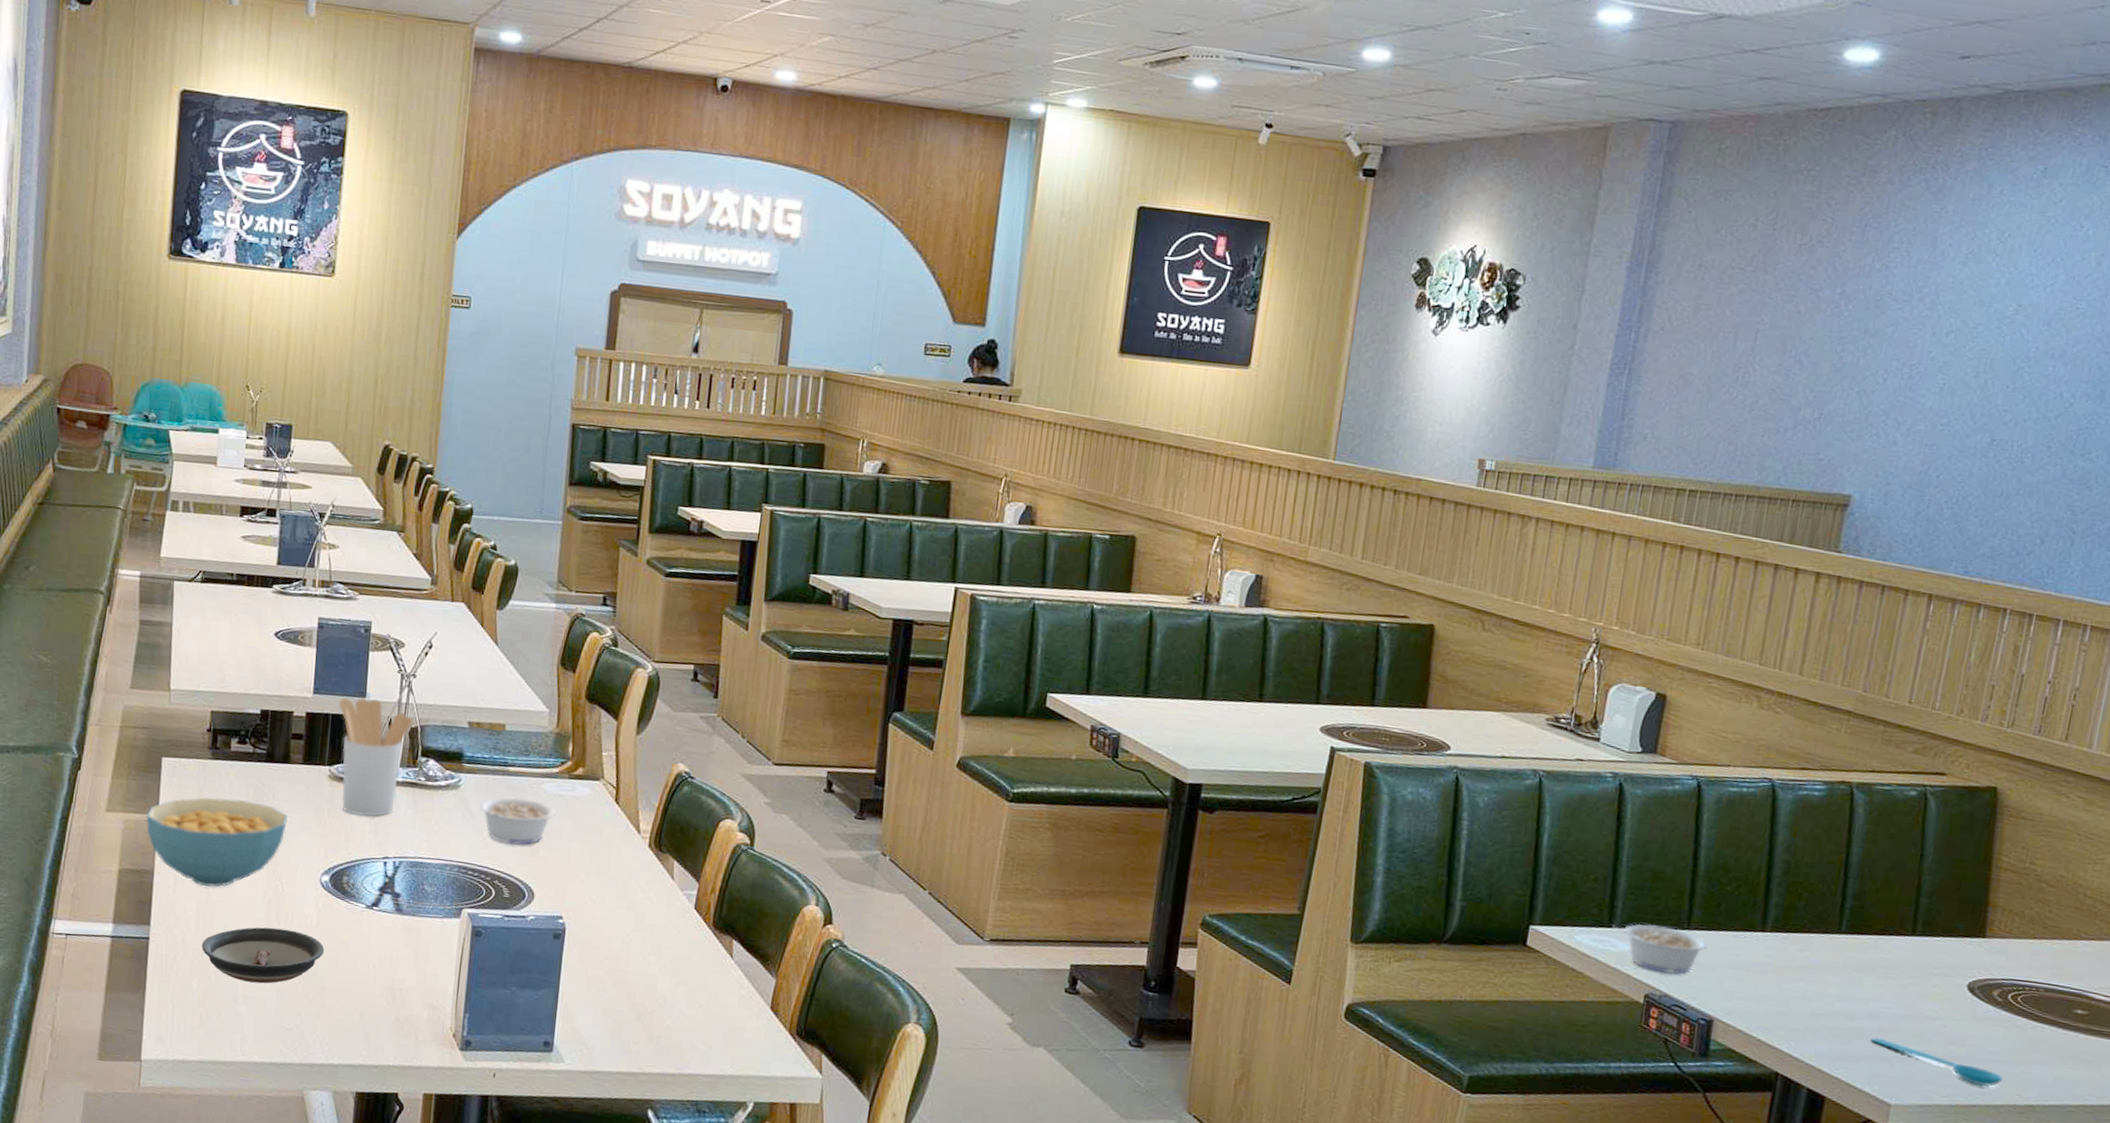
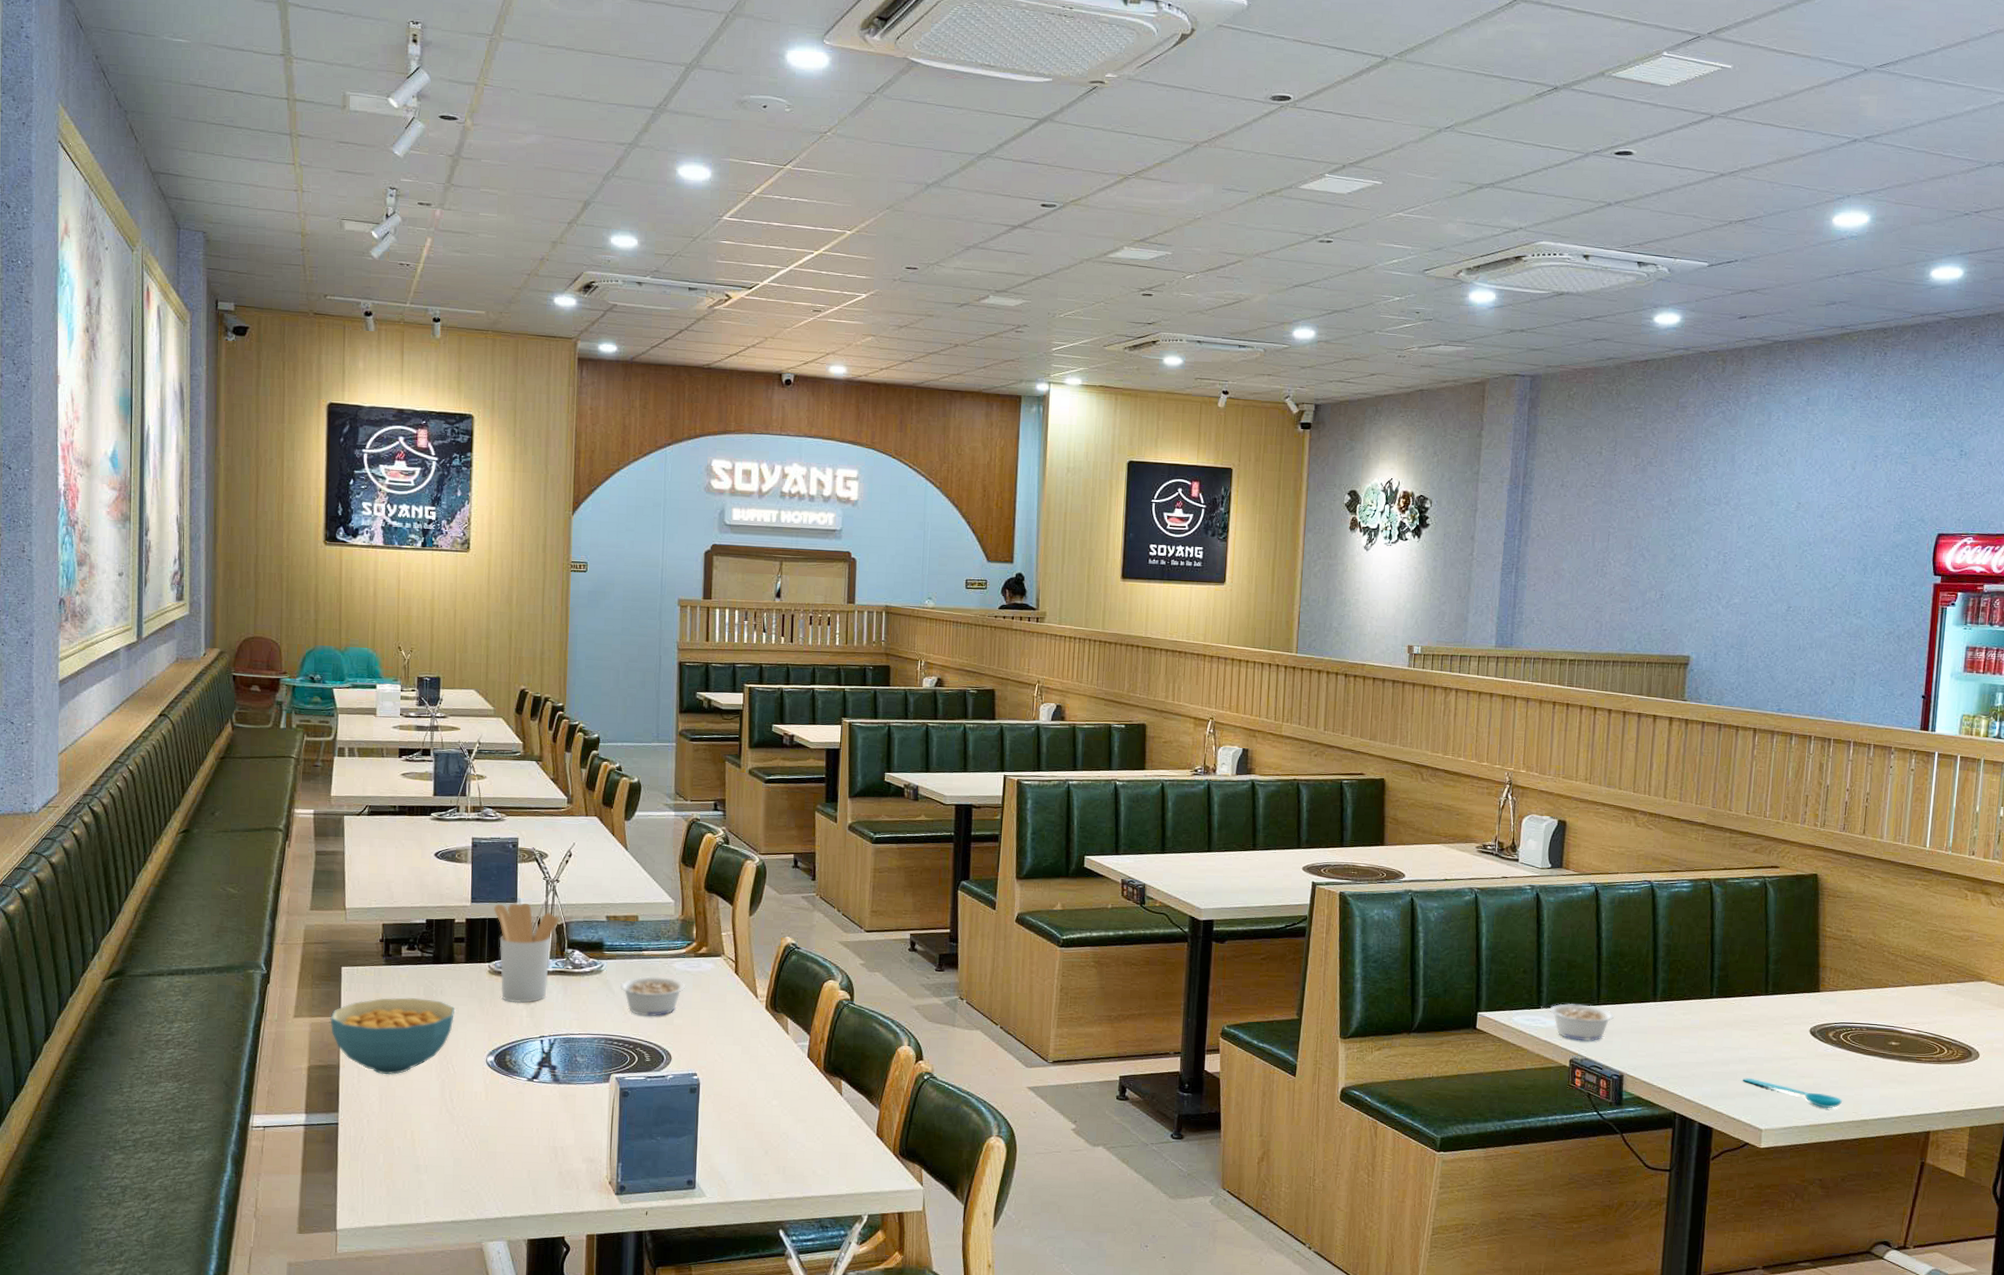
saucer: present [201,927,325,984] -> none [385,1104,493,1154]

